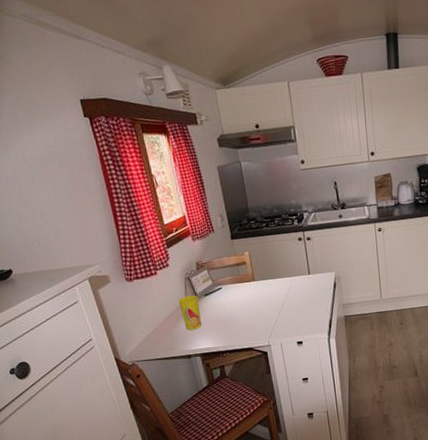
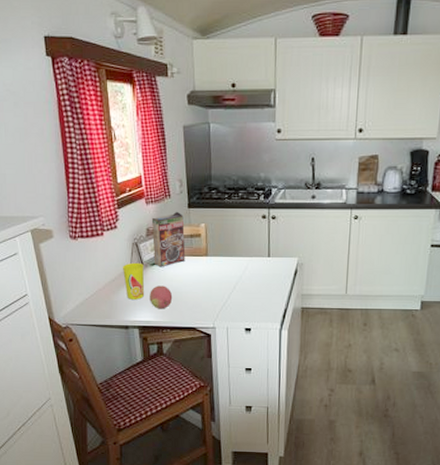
cereal box: none [199,243,235,297] -> present [151,211,186,267]
fruit: none [206,313,228,336] -> present [150,285,173,309]

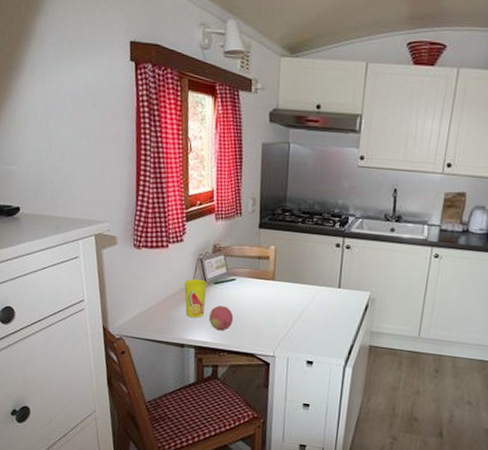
cereal box: present [151,211,186,267] -> none [217,230,254,287]

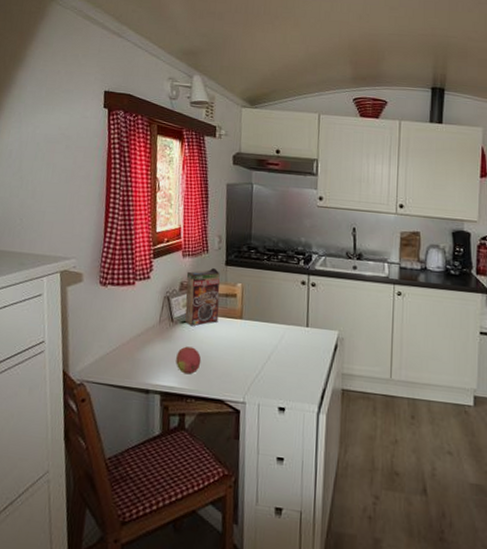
cup: present [184,278,207,318] -> none [150,317,174,360]
cereal box: none [217,230,254,287] -> present [184,267,220,327]

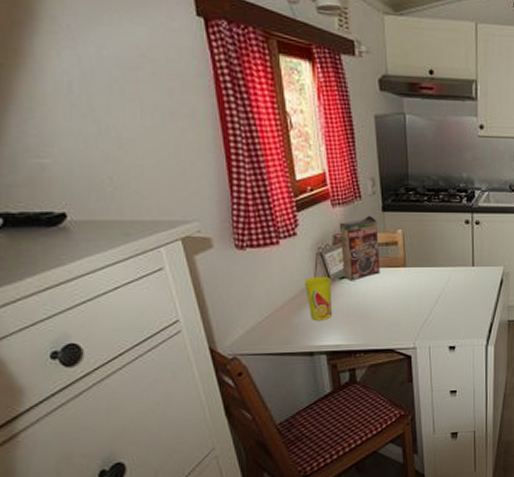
cup: none [150,317,174,360] -> present [304,276,333,320]
fruit: present [176,346,202,375] -> none [339,302,367,330]

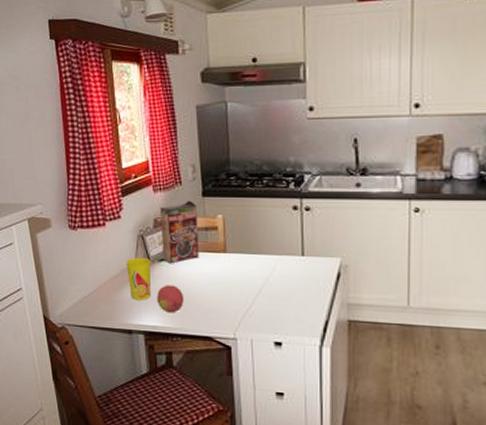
fruit: none [339,302,367,330] -> present [157,285,184,313]

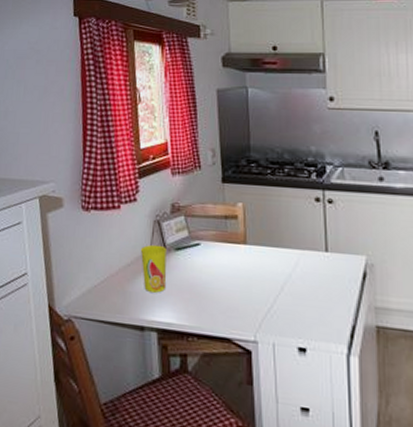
fruit: present [157,285,184,313] -> none [172,277,202,309]
cereal box: present [159,200,200,264] -> none [177,185,218,254]

